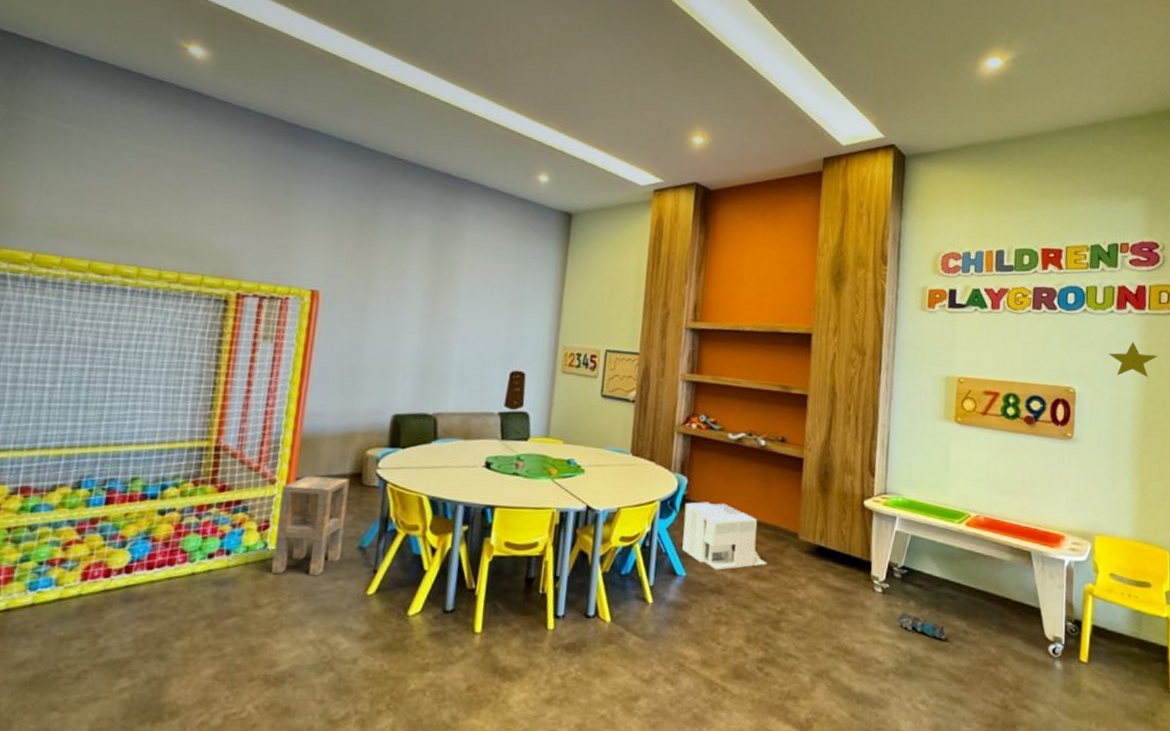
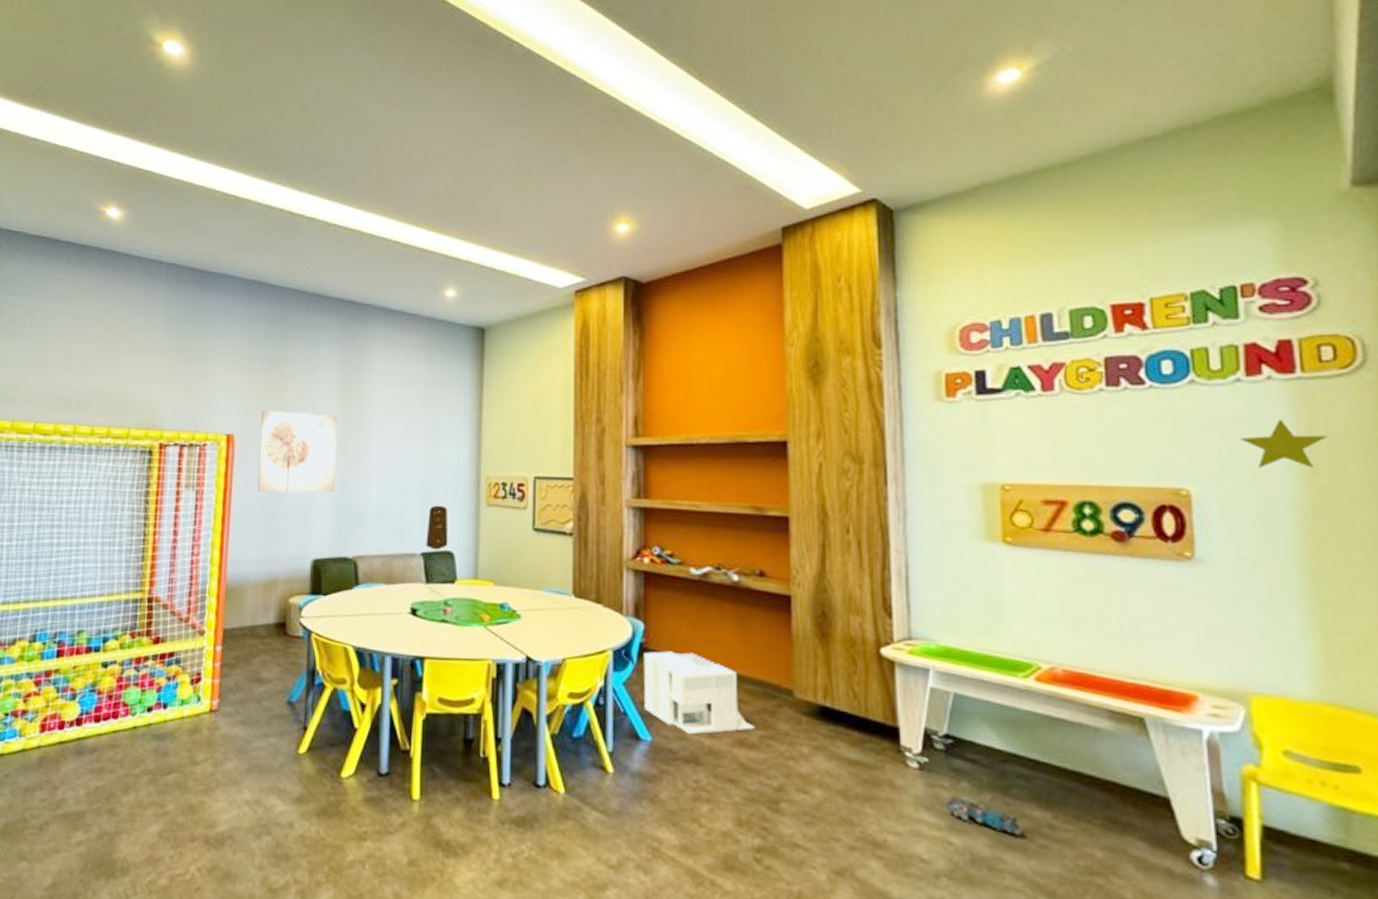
side table: present [271,475,350,576] -> none [206,626,274,732]
wall art: none [341,269,427,353] -> present [258,409,337,493]

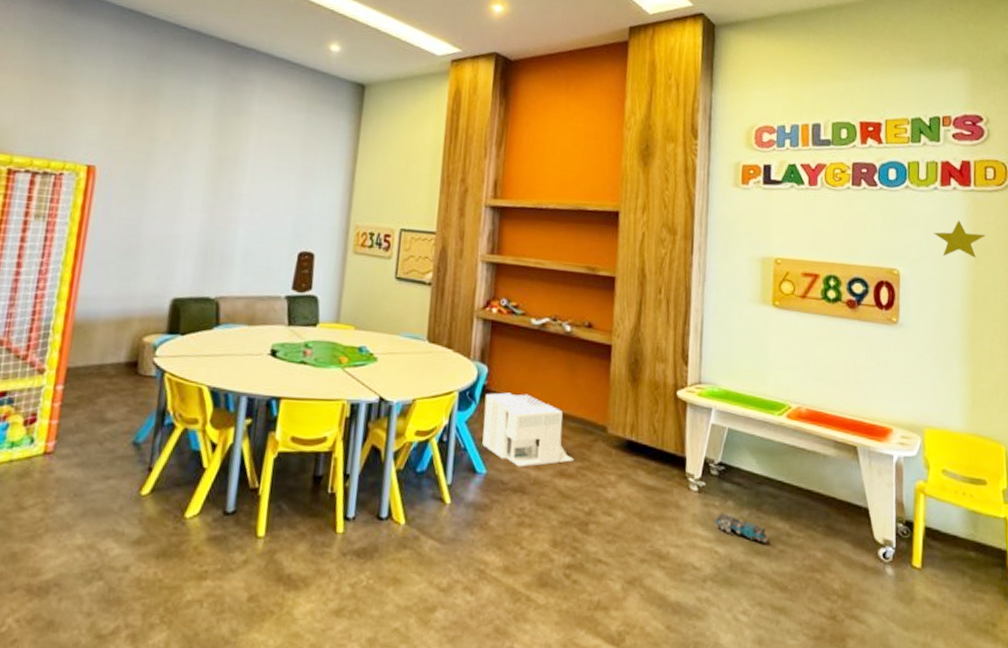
wall art: present [258,409,337,493] -> none [117,143,210,232]

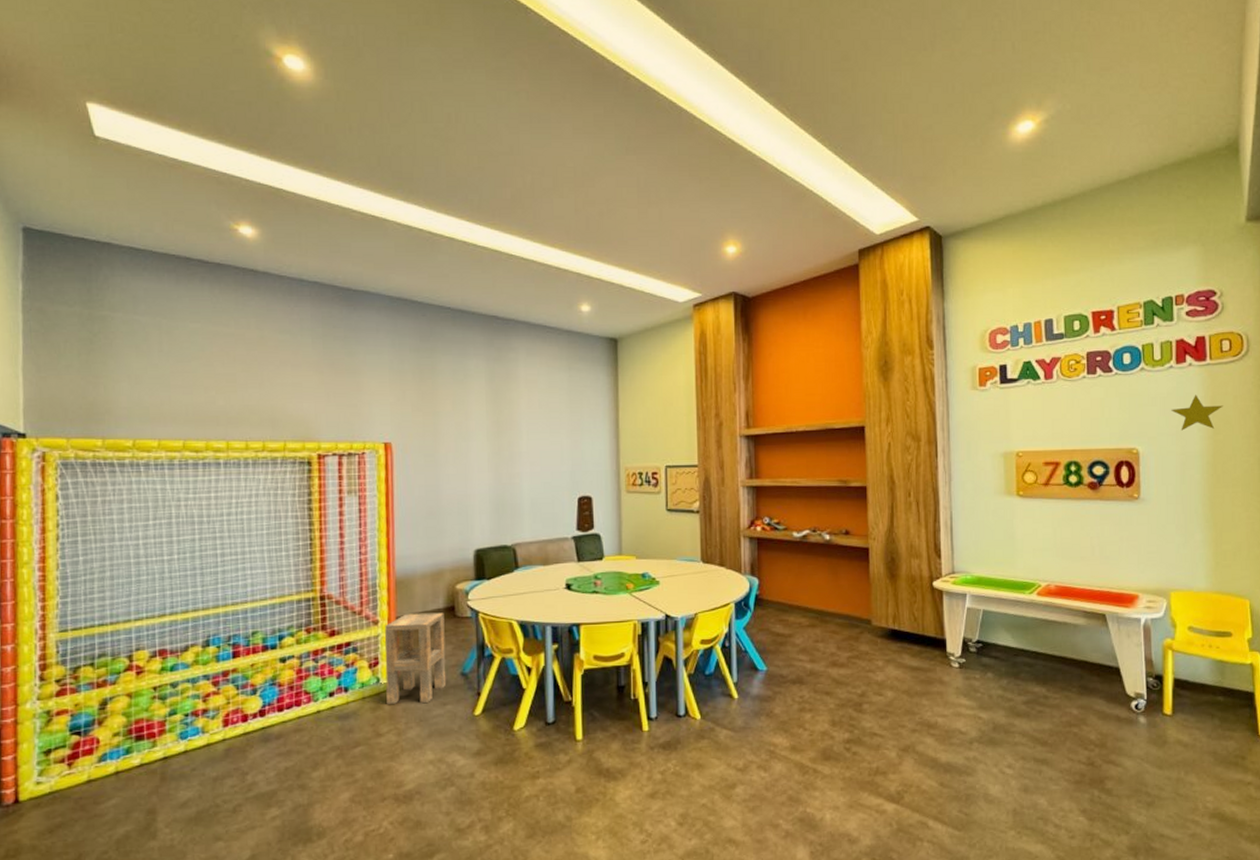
side table: none [38,364,124,474] -> present [384,612,447,704]
architectural model: present [482,392,574,467] -> none [758,598,844,662]
spaceship: present [715,513,770,543] -> none [977,683,1028,706]

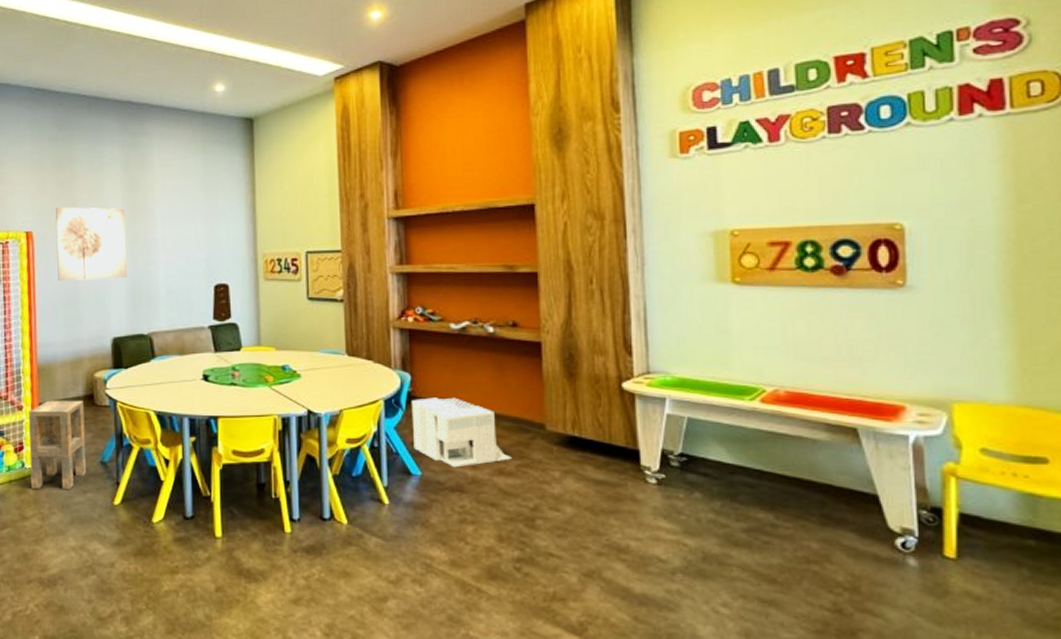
wall art: none [417,418,491,493] -> present [56,207,127,281]
architectural model: none [758,598,844,662] -> present [411,397,512,468]
decorative star: present [1171,395,1223,431] -> none [952,153,1032,200]

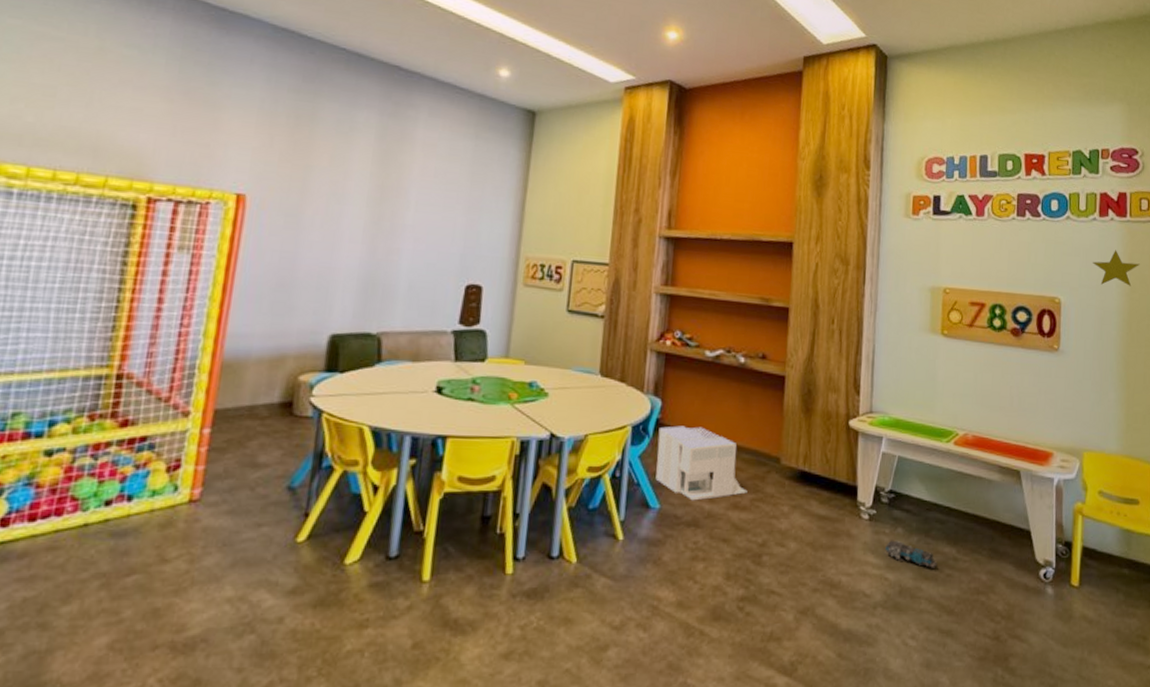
side table: present [28,400,87,489] -> none [182,406,278,522]
wall art: present [56,207,127,281] -> none [270,170,372,265]
spaceship: none [680,505,750,535] -> present [885,540,938,568]
decorative star: none [952,153,1032,200] -> present [1093,250,1140,286]

